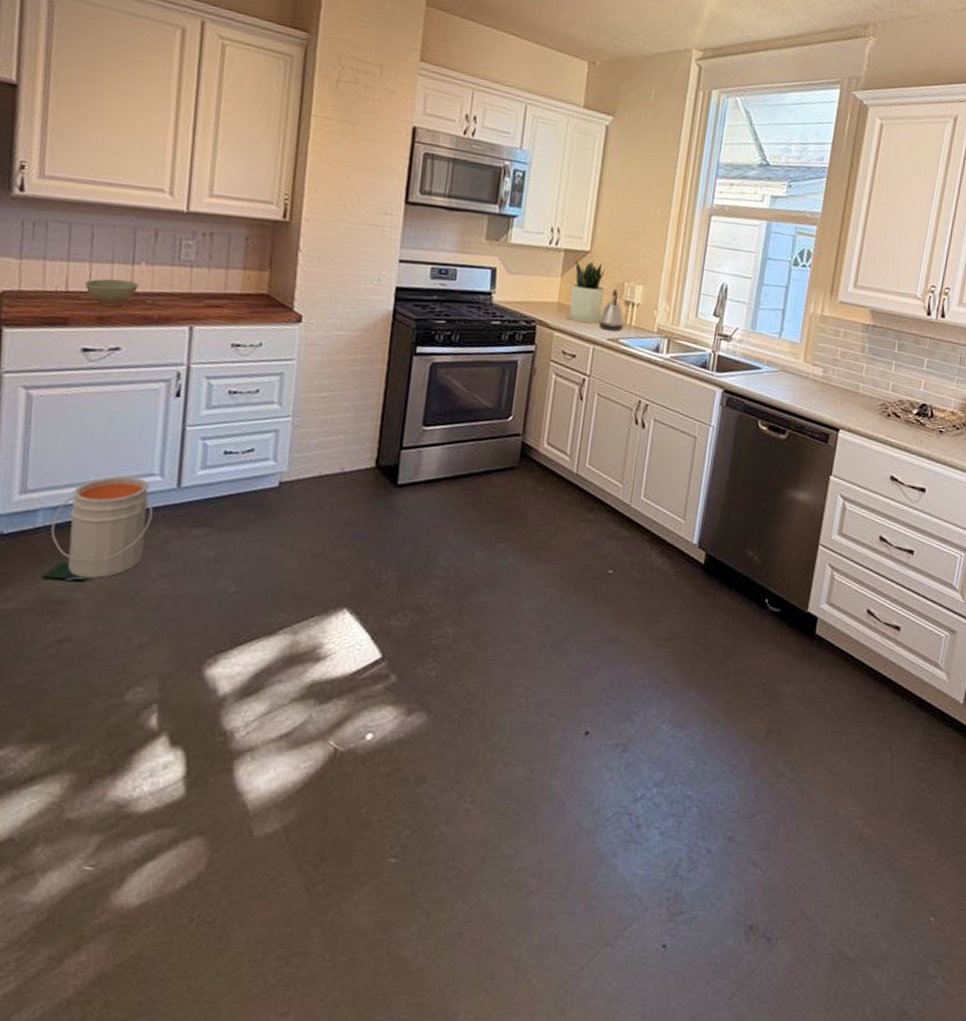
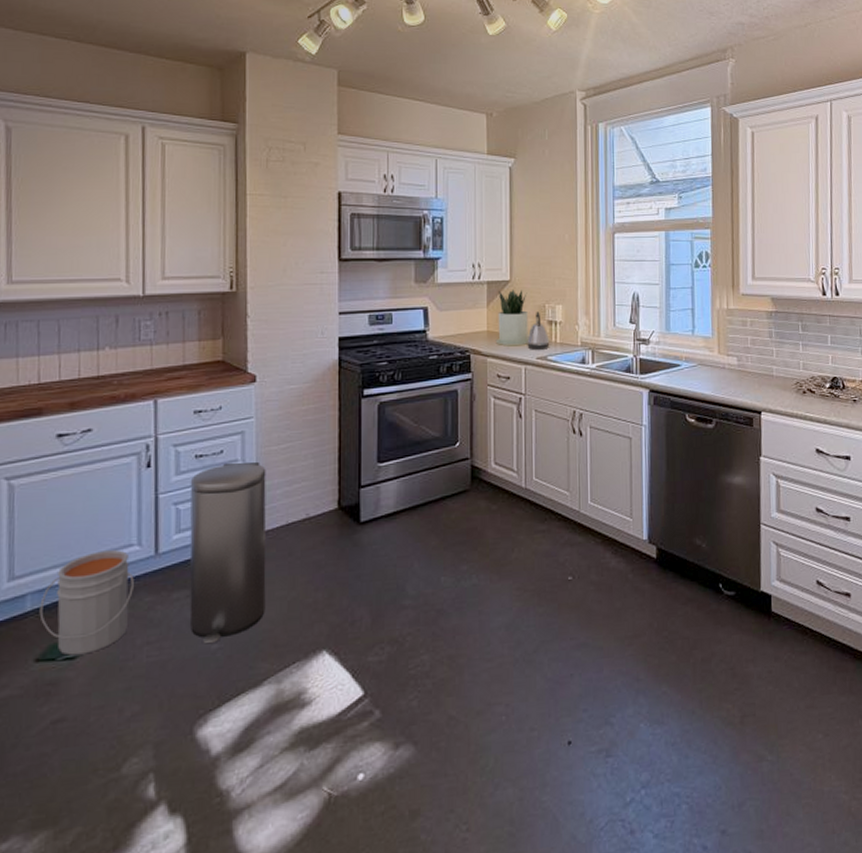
bowl: present [85,278,139,308] -> none [55,365,104,393]
pedal bin: none [207,403,304,586] -> present [189,462,266,645]

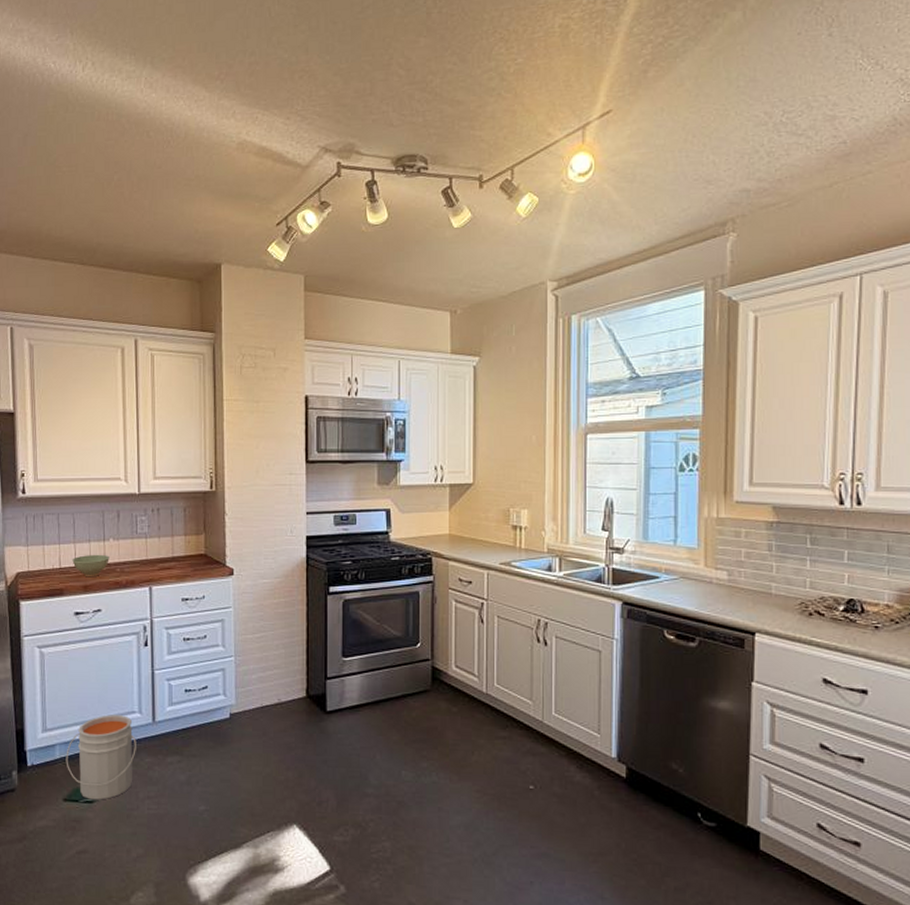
bowl: none [55,365,104,393] -> present [72,554,109,578]
pedal bin: present [189,462,266,645] -> none [179,647,244,805]
planter: present [495,289,528,346] -> none [457,492,491,551]
kettle: present [527,311,550,350] -> none [490,516,514,555]

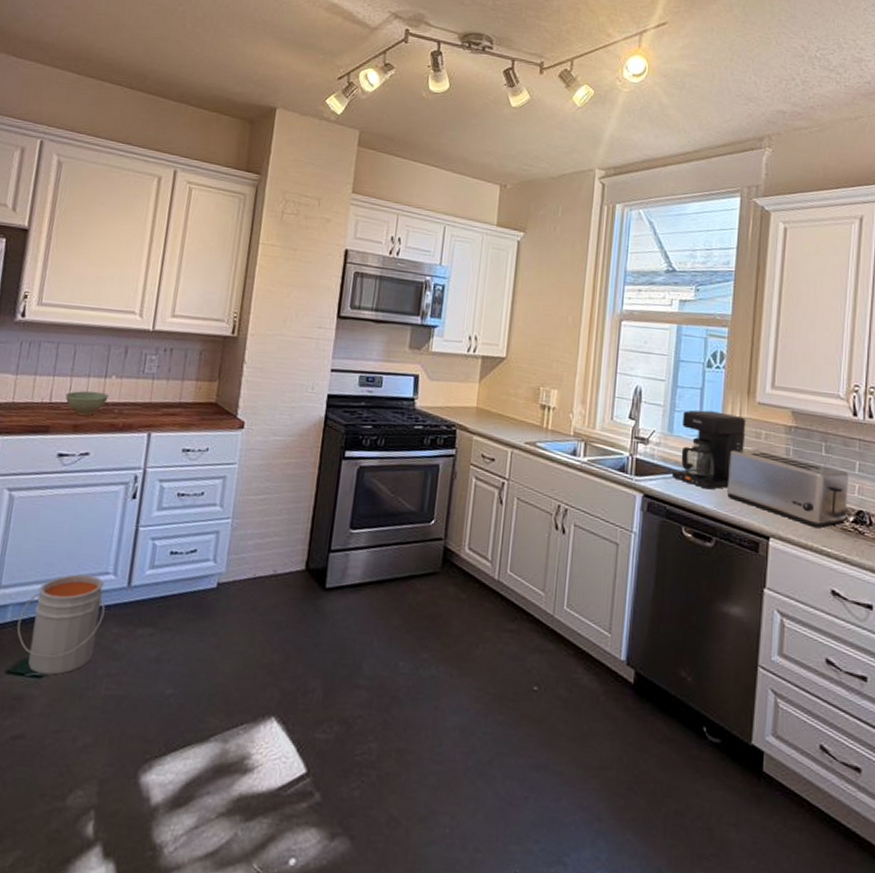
coffee maker: none [649,515,723,592] -> present [671,410,745,490]
toaster: none [707,547,838,620] -> present [726,448,849,529]

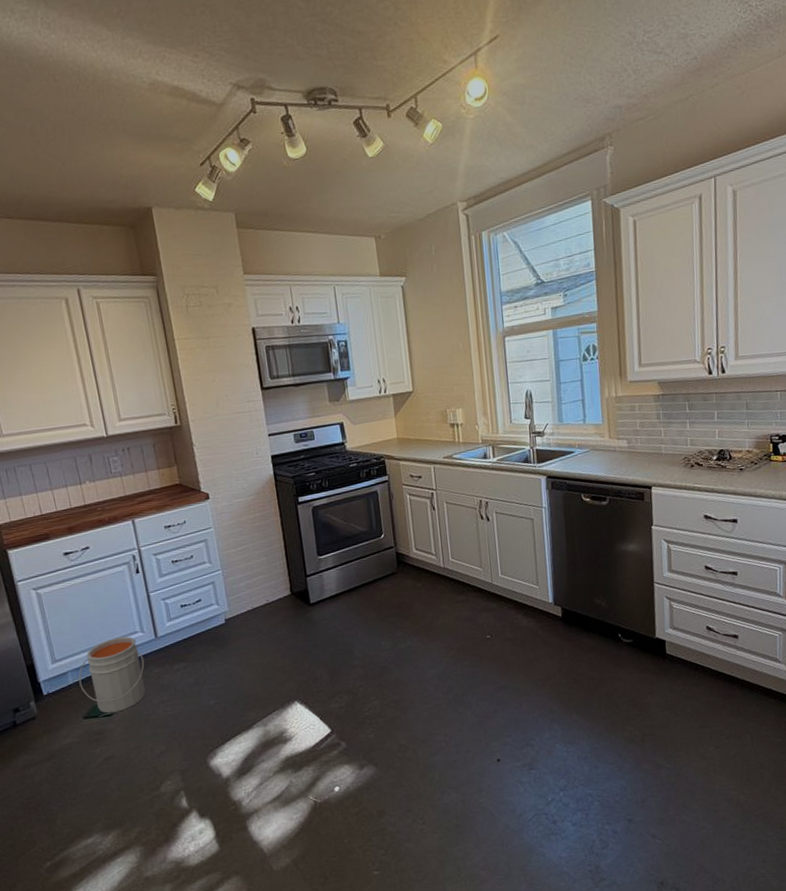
bowl: present [65,391,109,417] -> none [52,496,89,520]
coffee maker: present [671,410,745,490] -> none [566,396,623,461]
toaster: present [726,448,849,529] -> none [611,419,711,471]

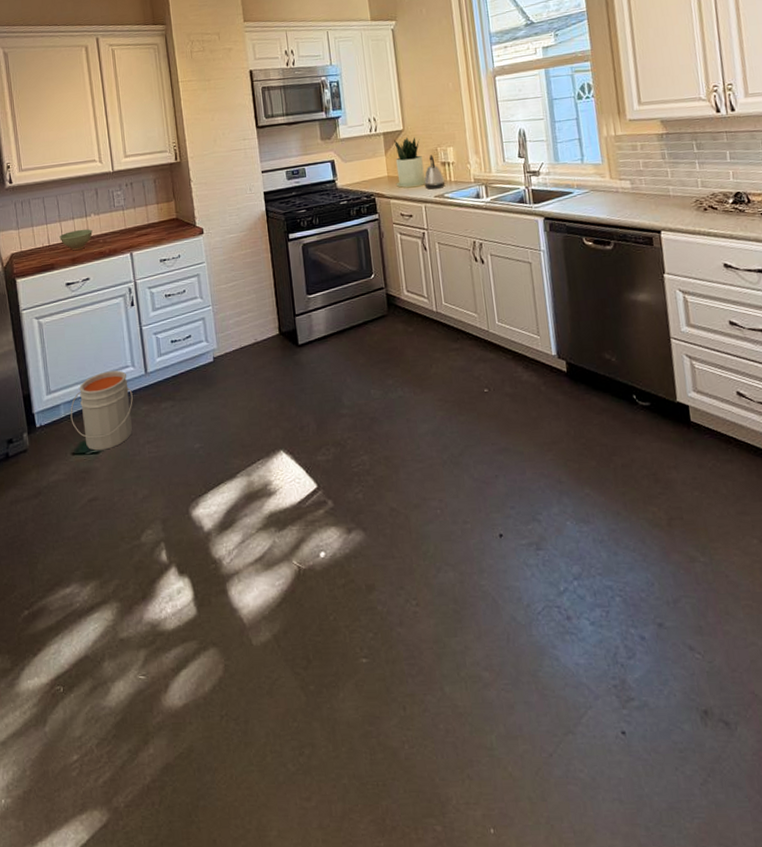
bowl: none [52,496,89,520] -> present [59,229,93,251]
planter: none [404,398,435,450] -> present [394,137,425,188]
kettle: none [433,416,454,451] -> present [423,155,446,190]

